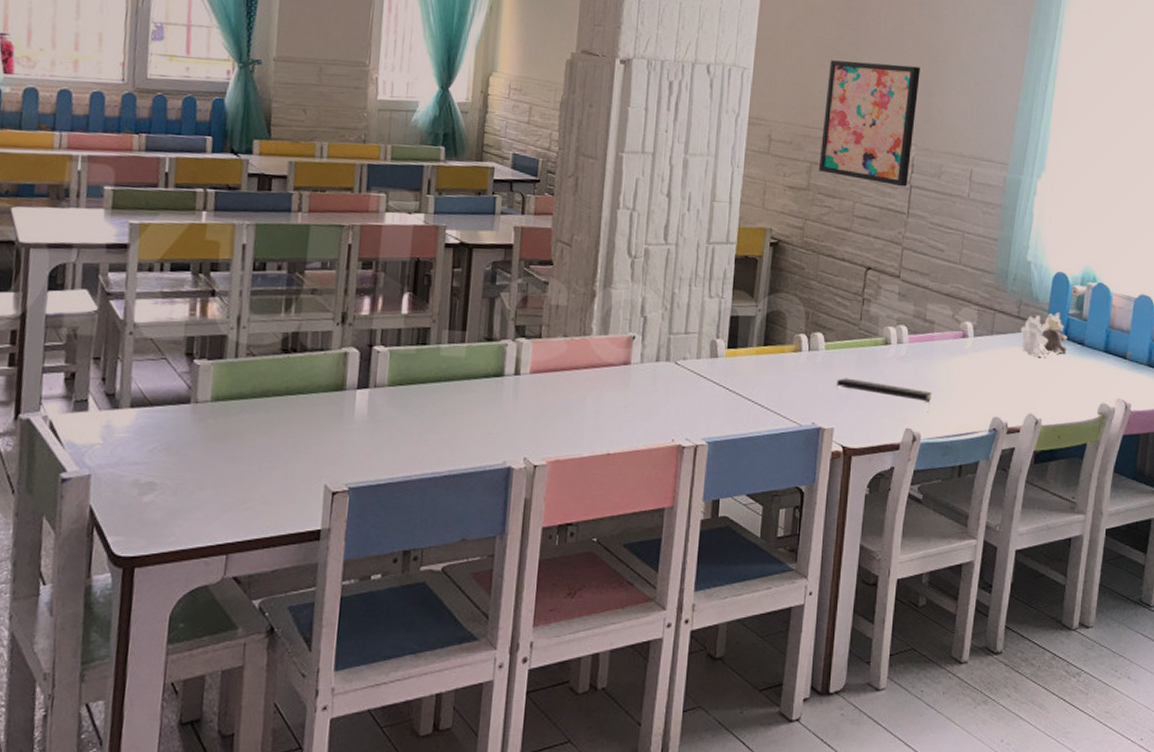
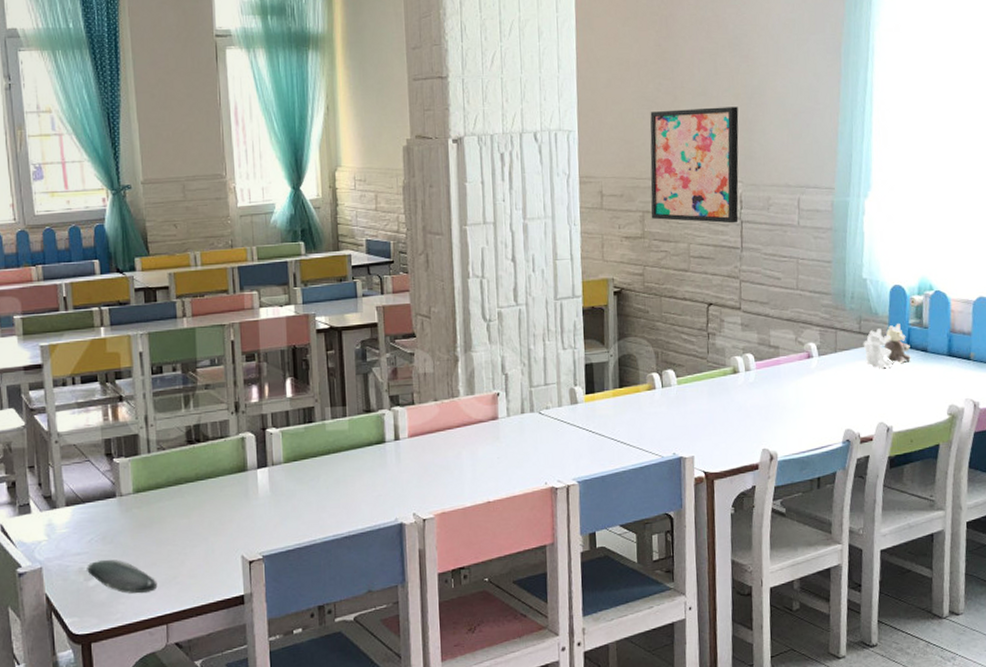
oval tray: none [143,474,223,517] -> present [87,560,158,594]
notepad: present [837,378,933,413] -> none [692,408,785,432]

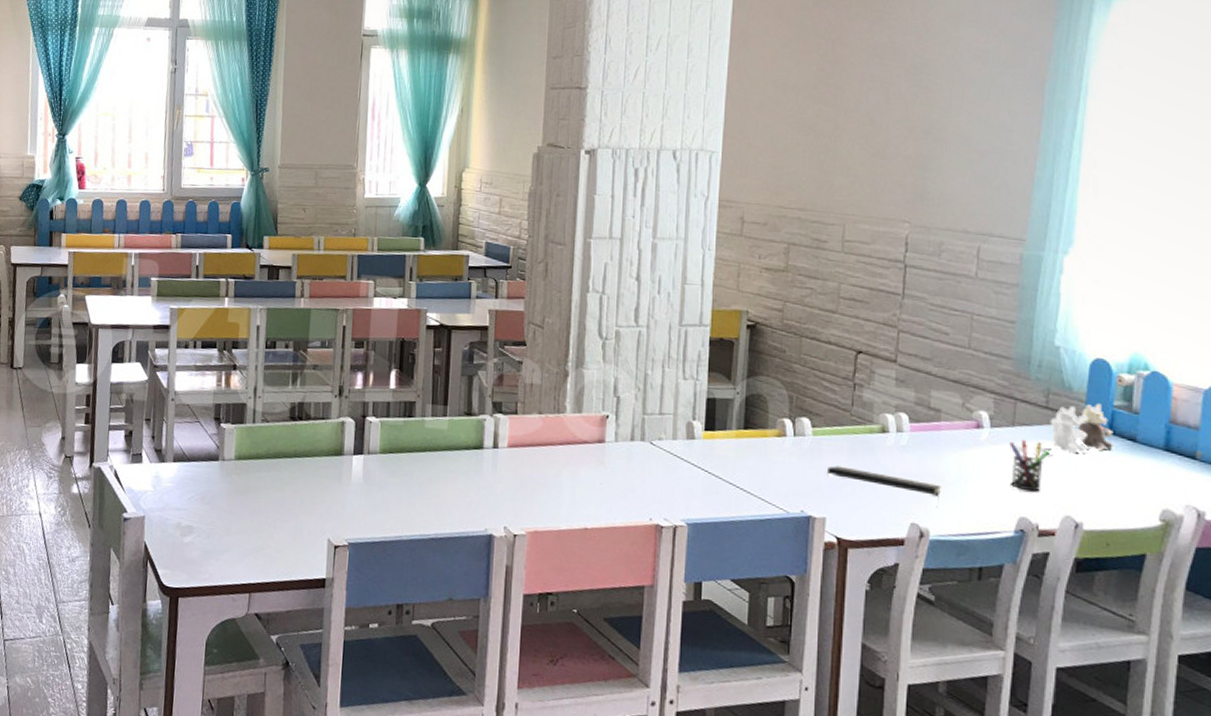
oval tray: present [87,560,158,594] -> none [184,519,246,559]
wall art: present [650,107,739,224] -> none [797,138,911,267]
notepad: none [692,408,785,432] -> present [828,465,942,508]
pen holder: none [834,362,865,407] -> present [1009,439,1050,492]

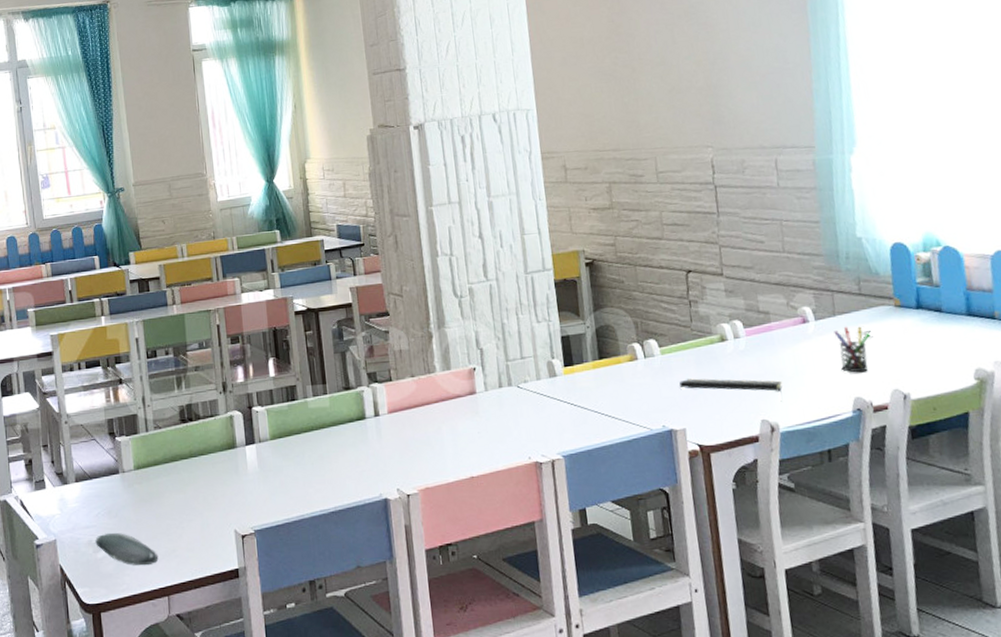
oval tray: none [184,519,246,559] -> present [95,533,159,566]
teddy bear: present [1050,404,1113,454] -> none [865,283,924,332]

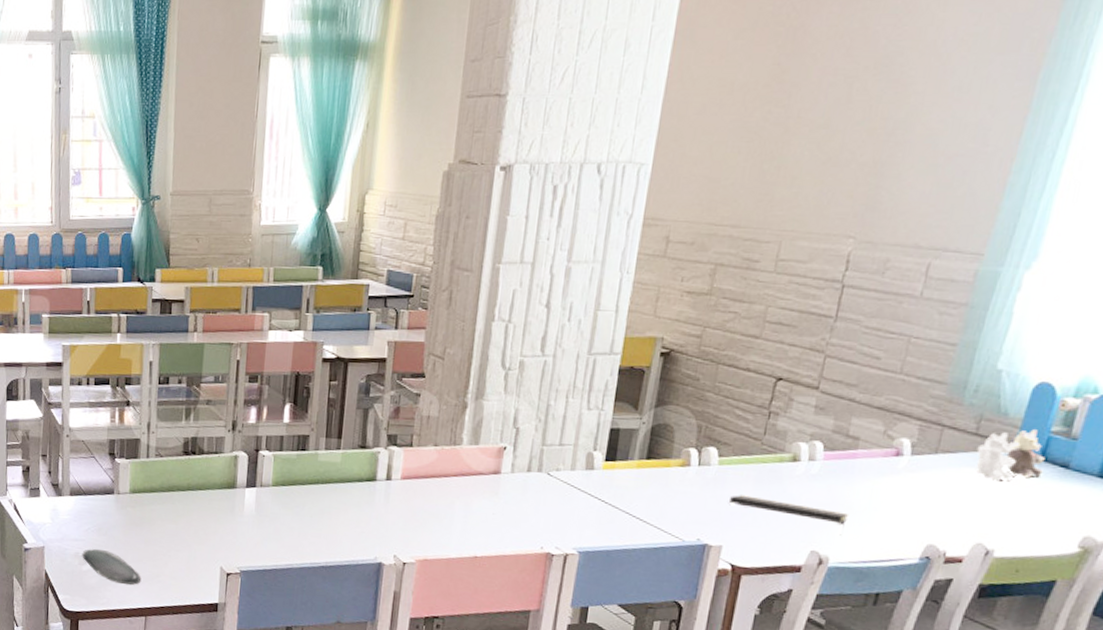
pen holder: present [834,326,870,373] -> none [923,466,971,520]
teddy bear: none [865,283,924,332] -> present [975,429,1046,481]

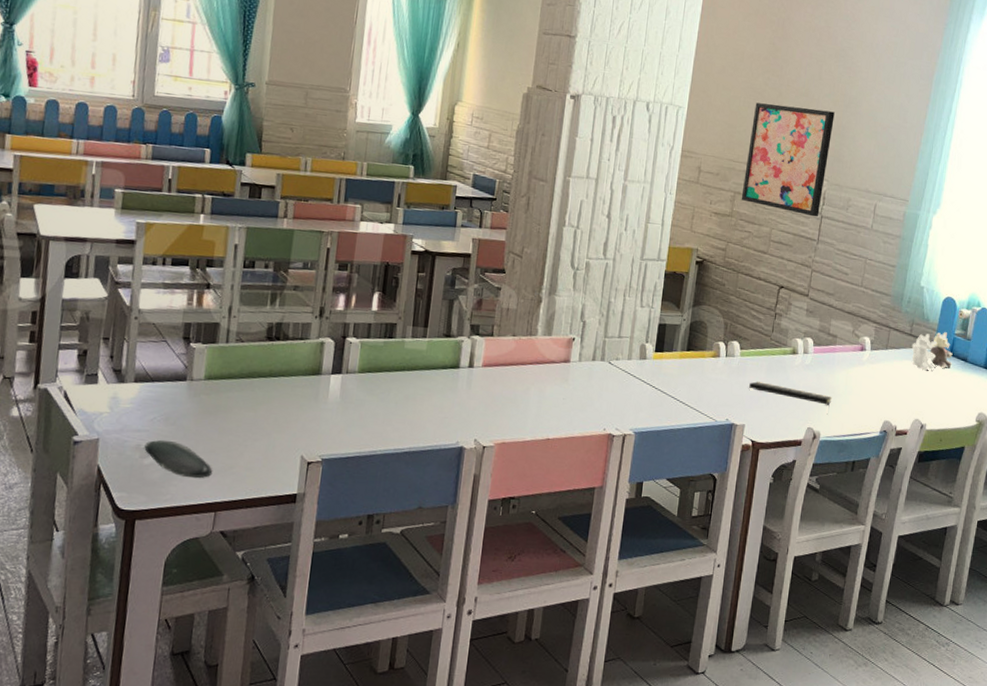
wall art: none [724,144,870,287] -> present [741,102,835,217]

